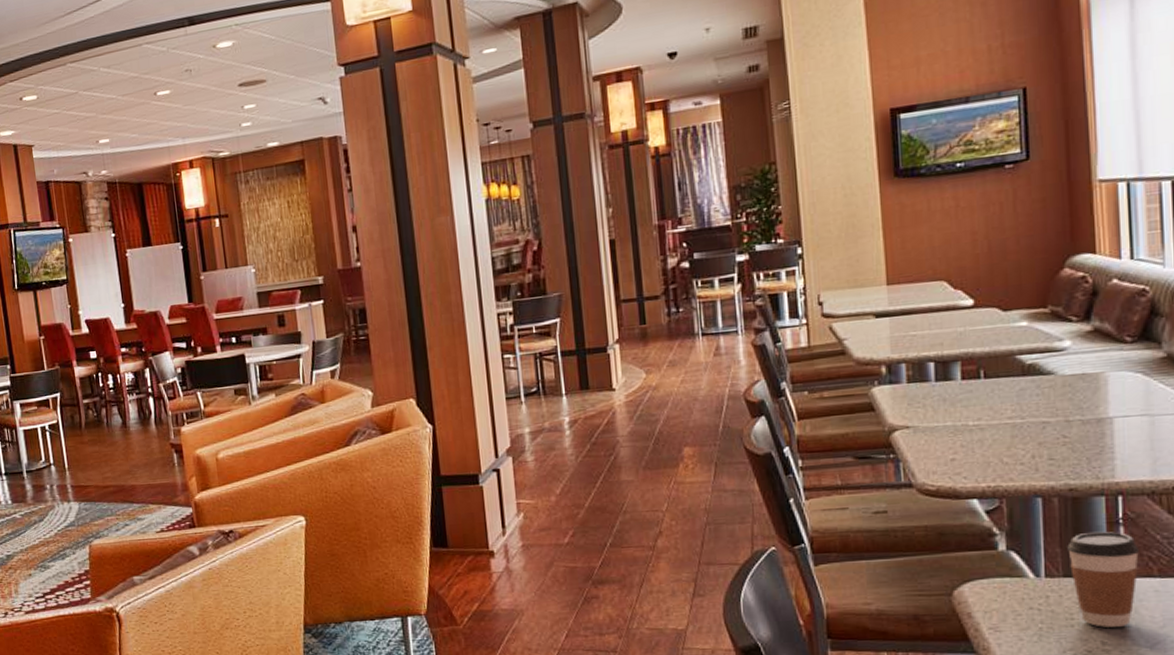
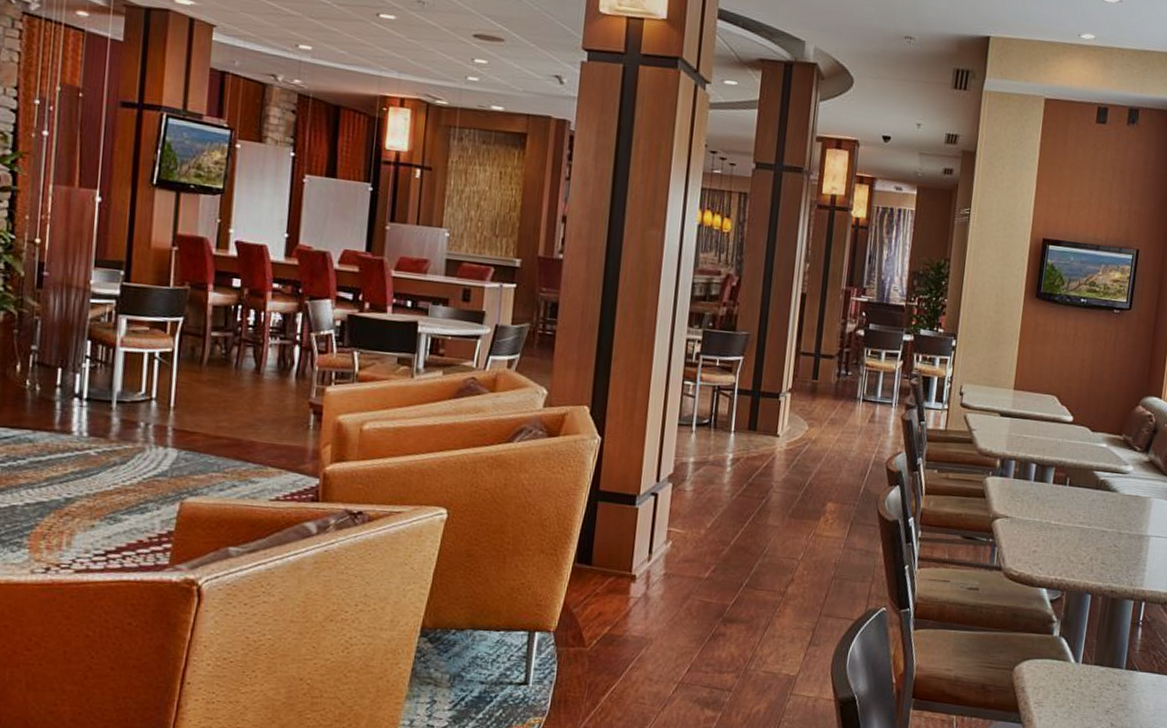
coffee cup: present [1067,531,1139,628] -> none [1100,629,1149,712]

